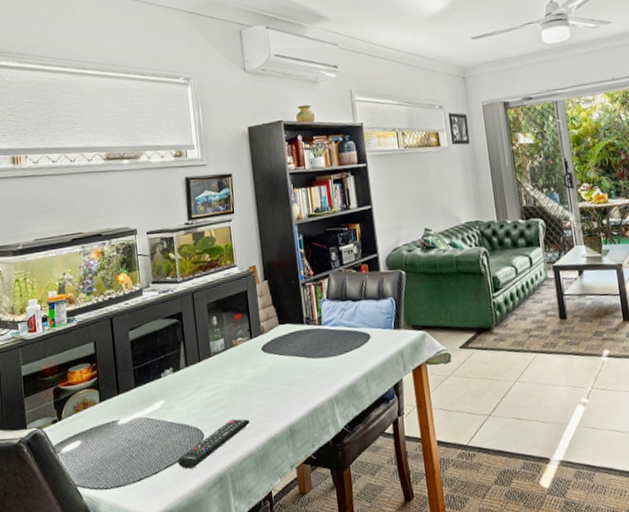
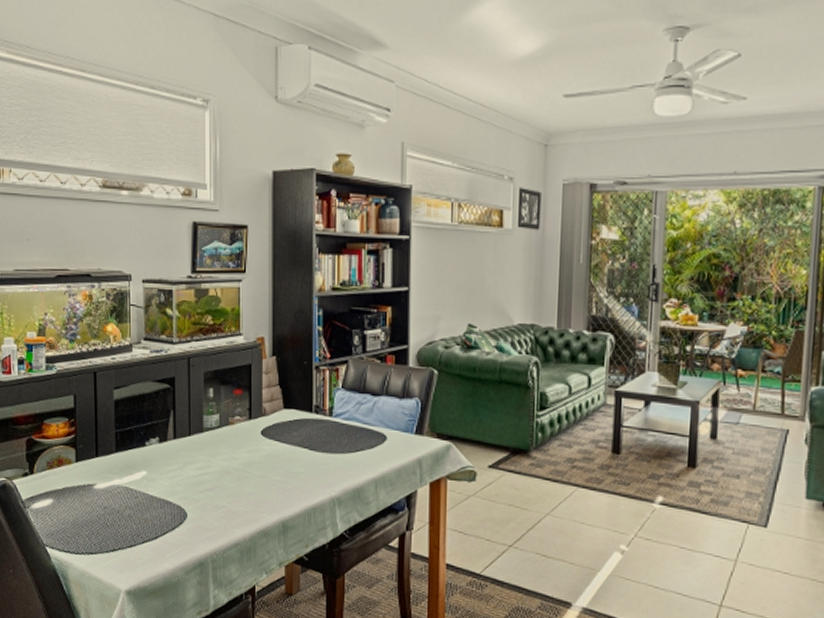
remote control: present [177,419,250,469] -> none [155,504,239,548]

